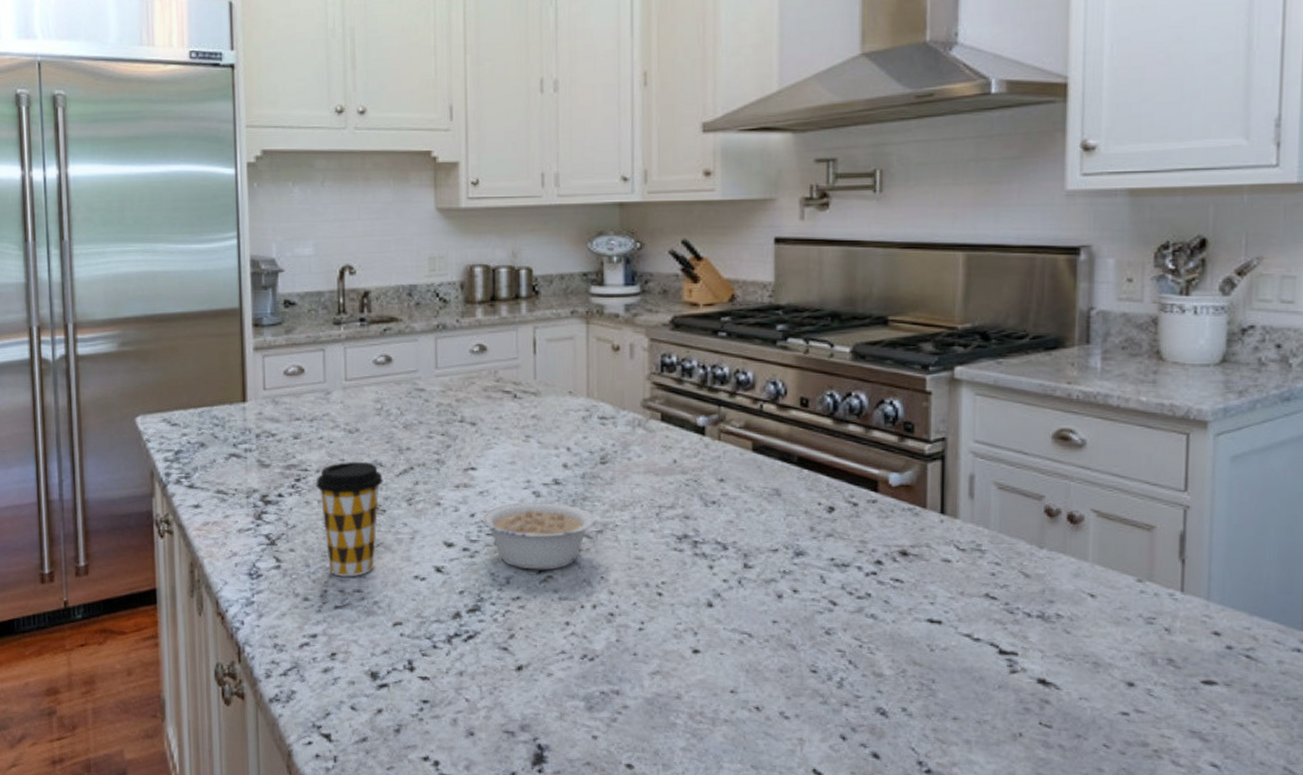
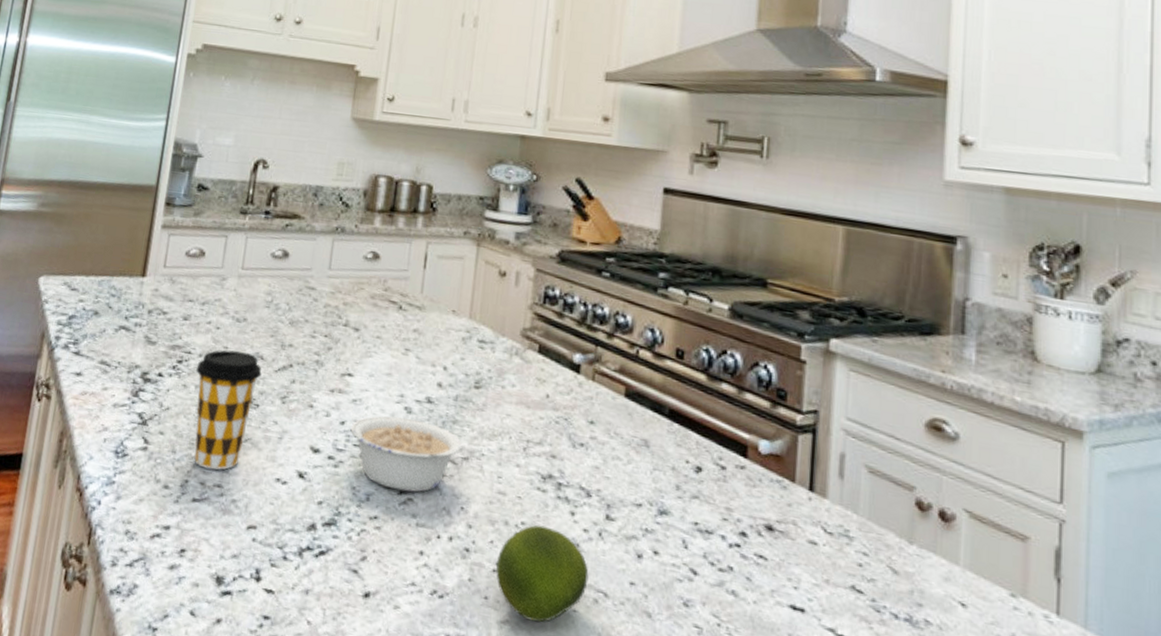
fruit: none [642,582,732,669] -> present [496,524,589,623]

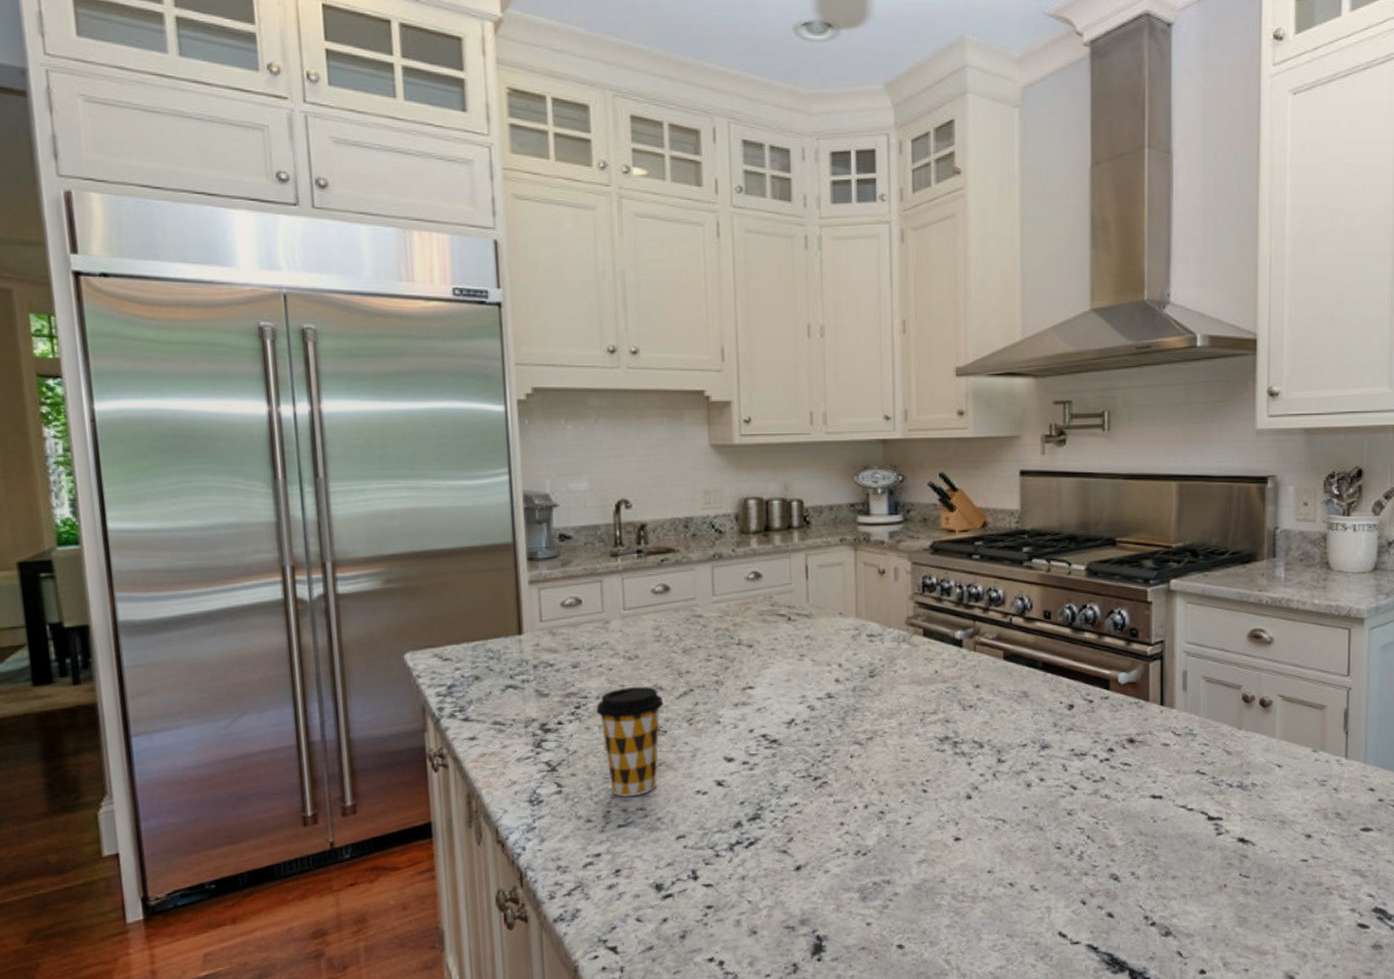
legume: present [350,416,462,492] -> none [759,714,865,778]
fruit: present [496,524,589,623] -> none [909,779,988,855]

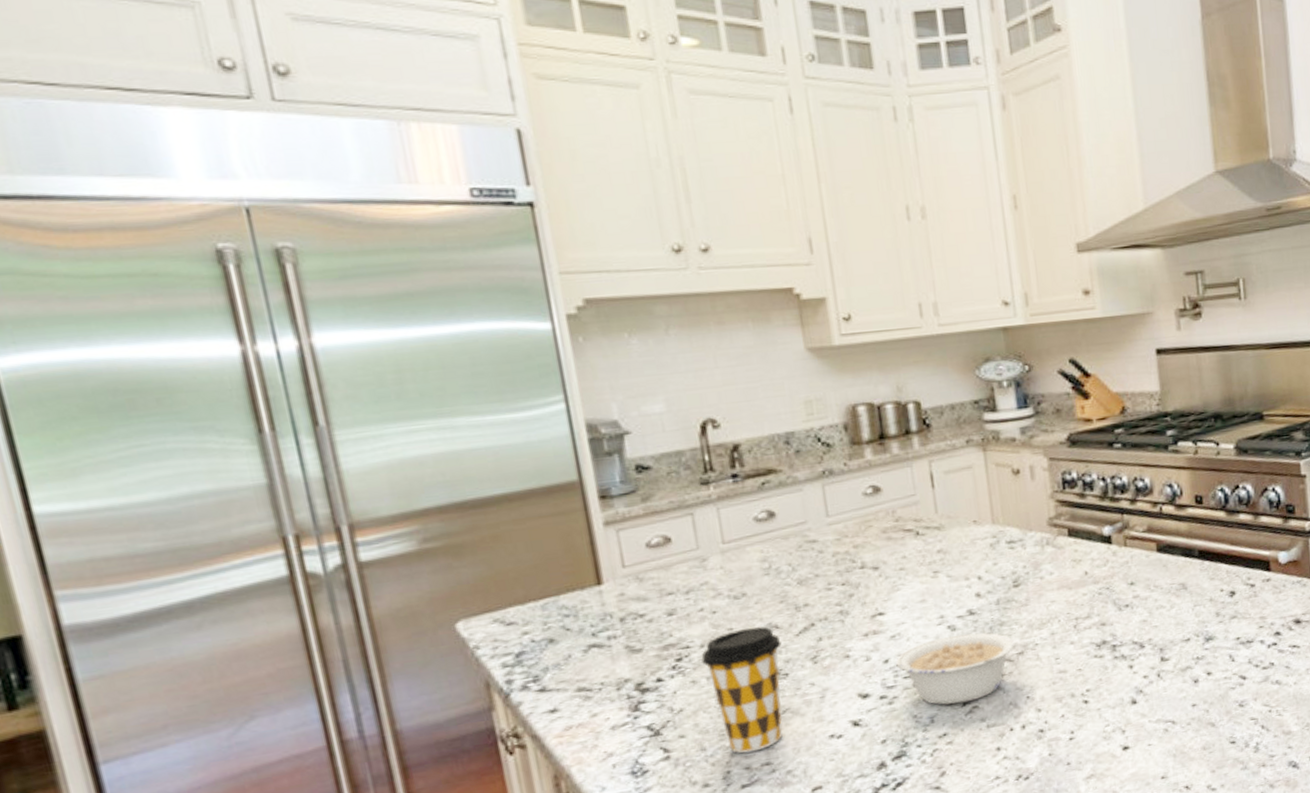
legume: none [759,714,865,778] -> present [896,633,1014,705]

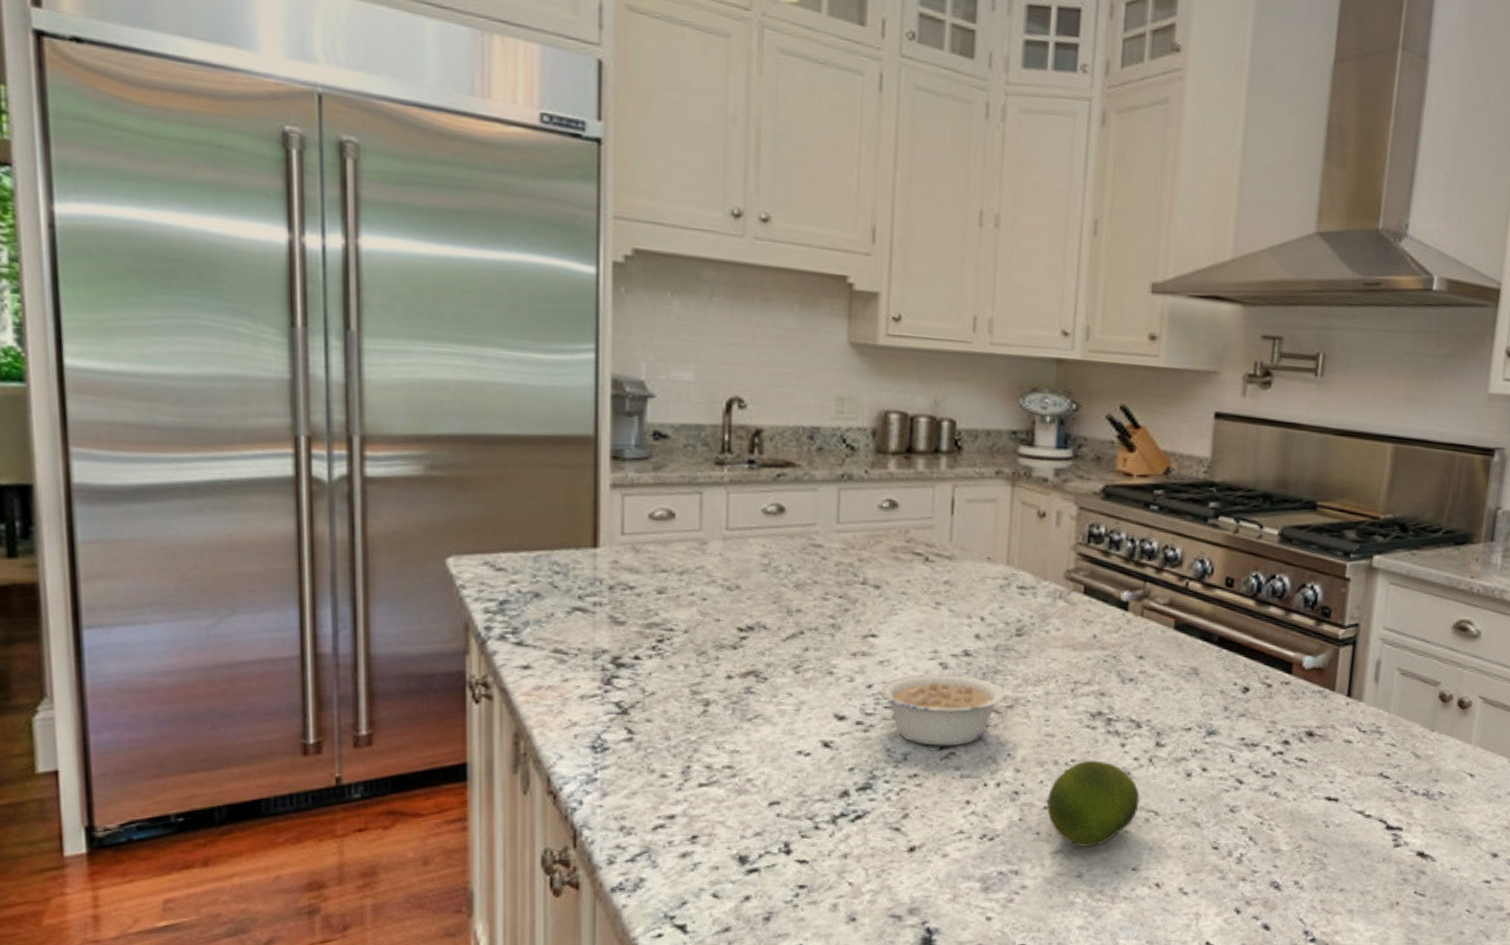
coffee cup: present [701,627,783,754] -> none [683,622,767,752]
fruit: none [1071,685,1156,768] -> present [1047,760,1140,847]

